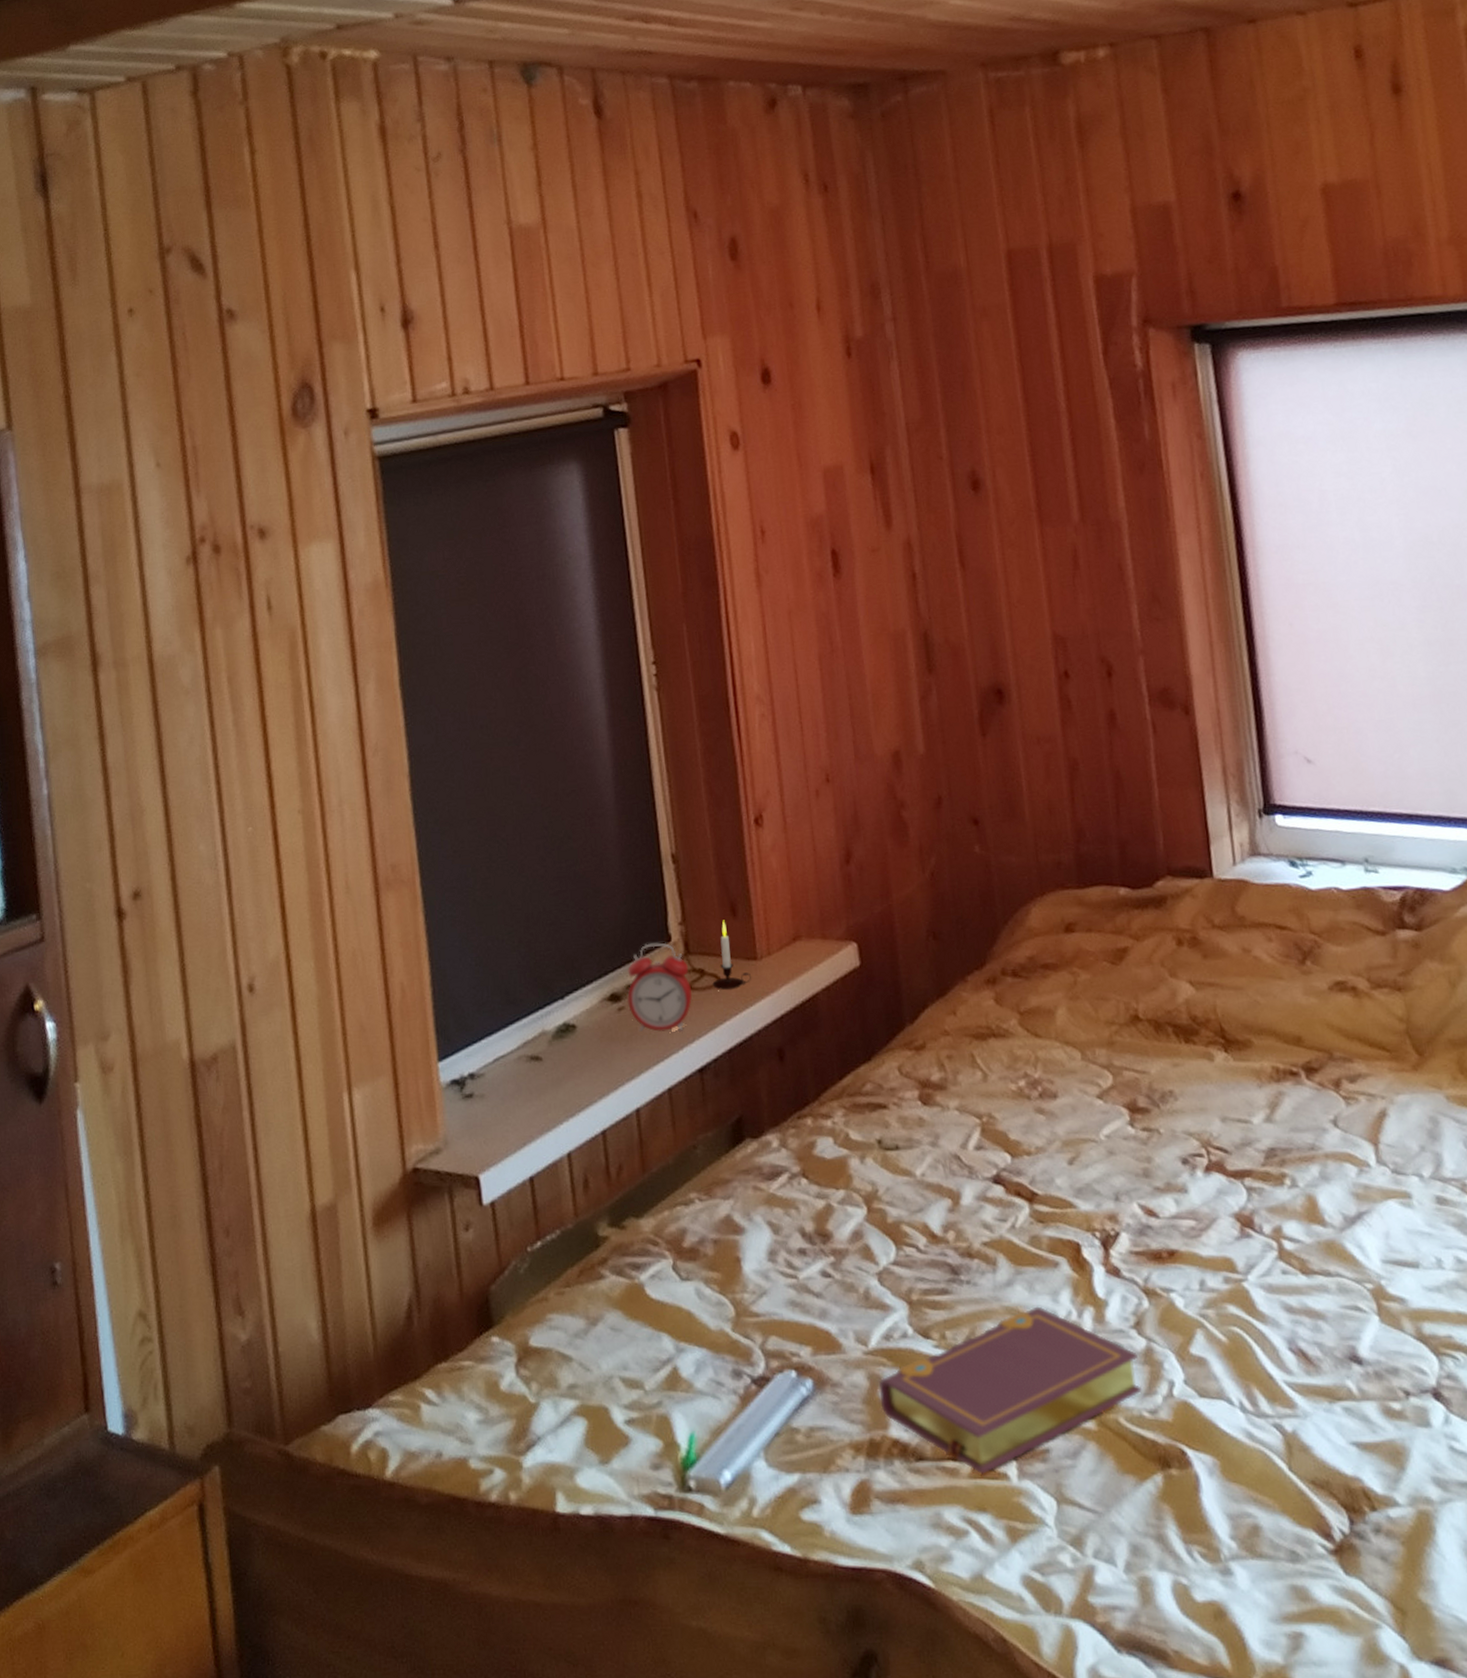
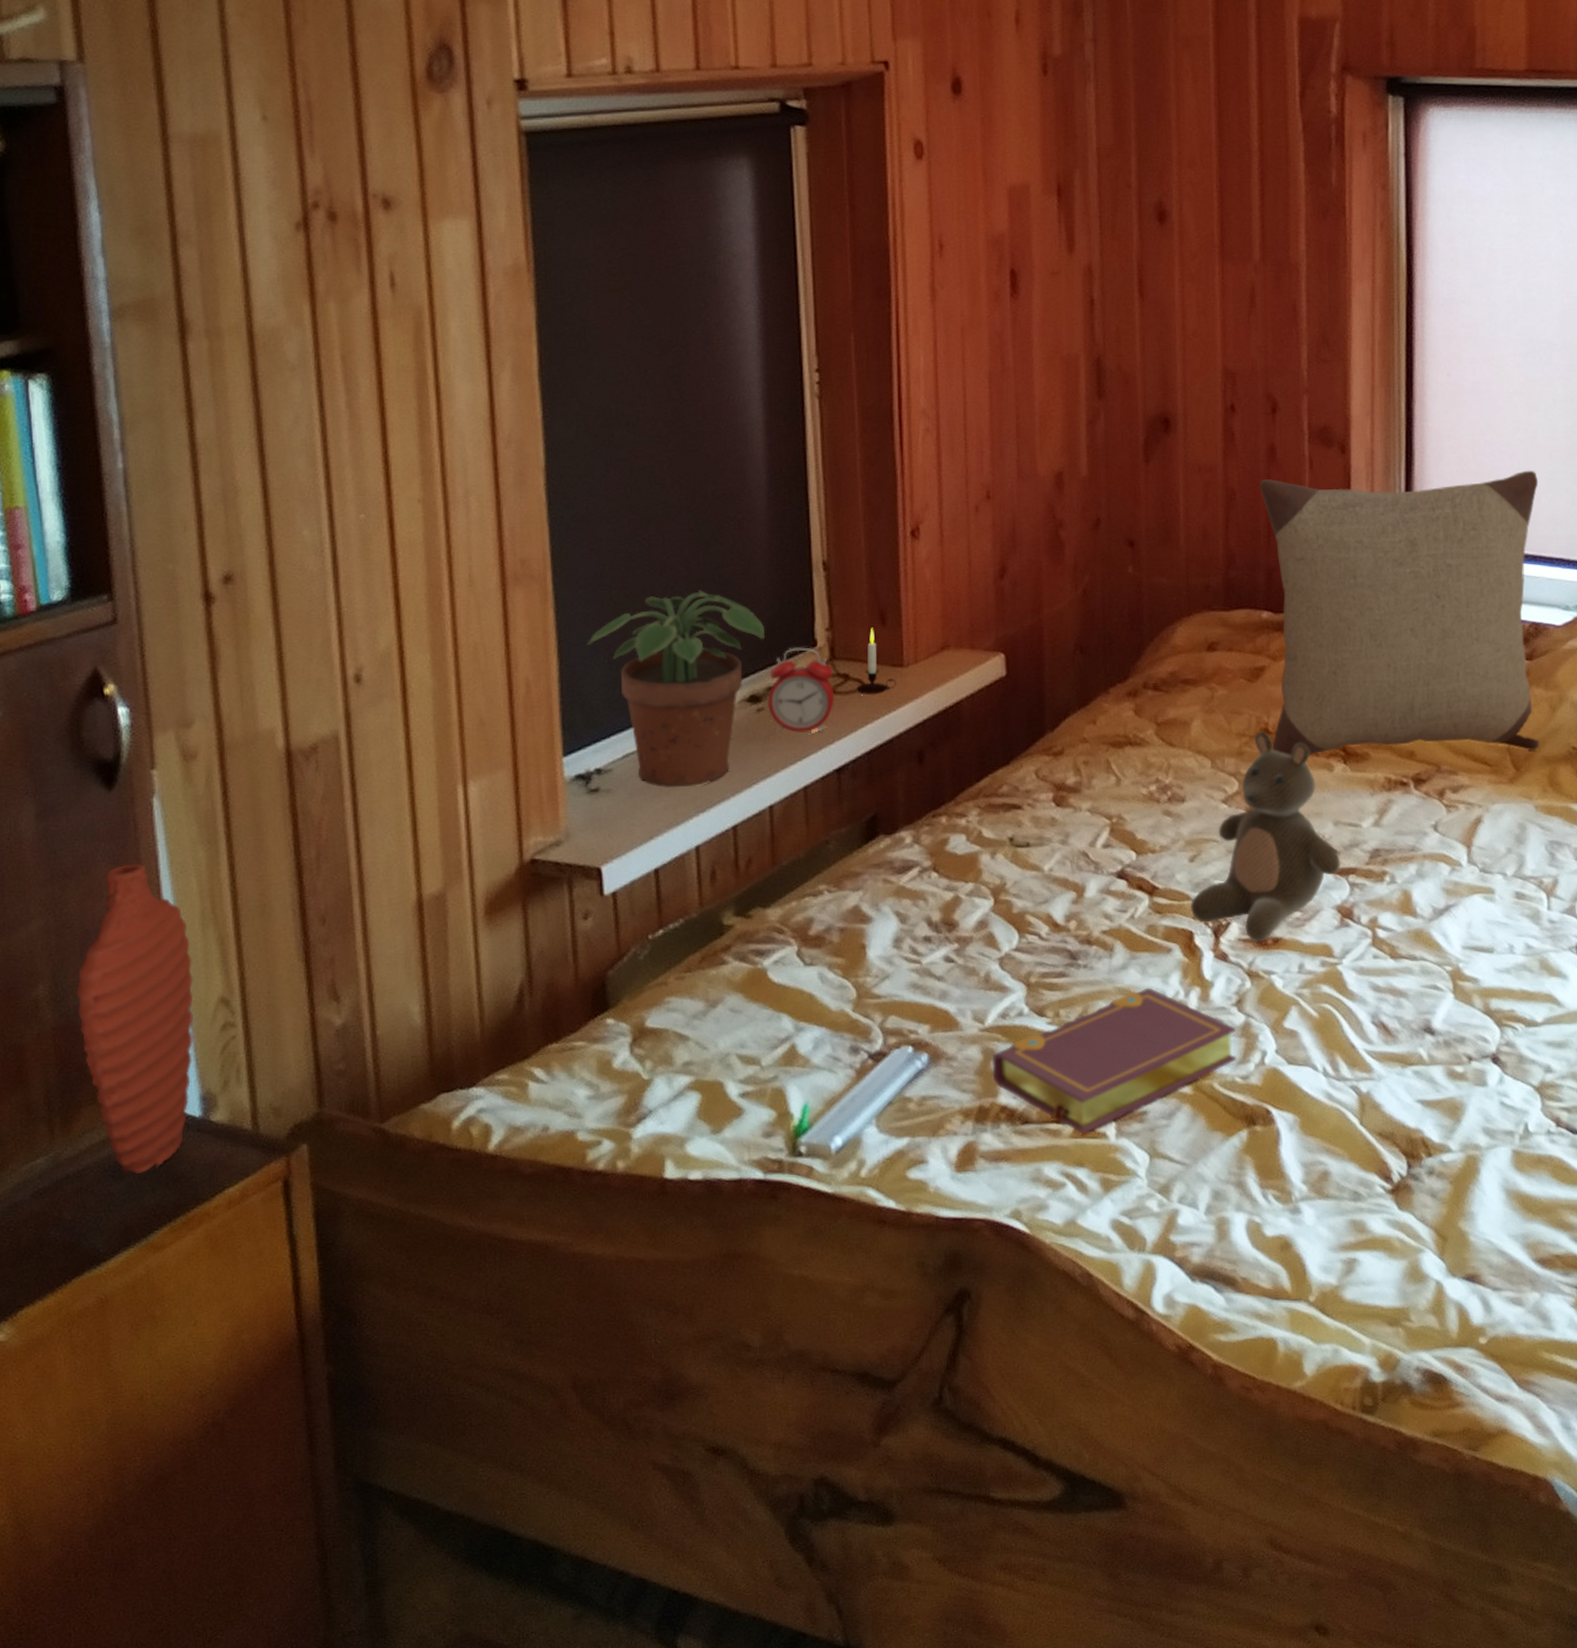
decorative vase: none [14,1175,115,1493] -> present [76,863,193,1174]
potted plant: none [455,888,622,1092] -> present [587,590,766,788]
stuffed bear: none [1074,1018,1234,1254] -> present [1191,731,1340,941]
pillow: none [1103,721,1443,1045] -> present [1260,470,1540,756]

